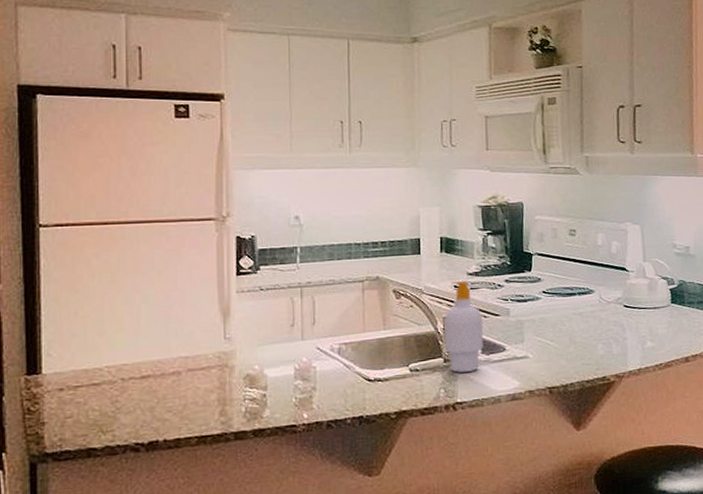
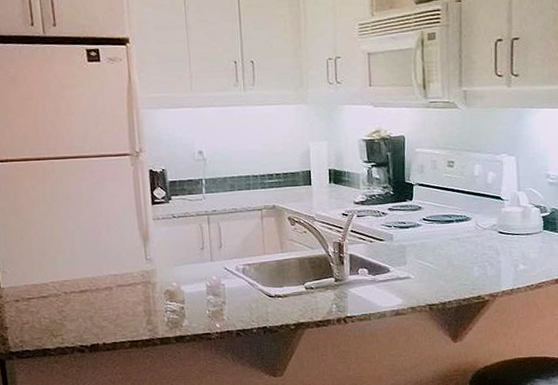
soap bottle: present [444,281,484,373] -> none [334,209,370,291]

